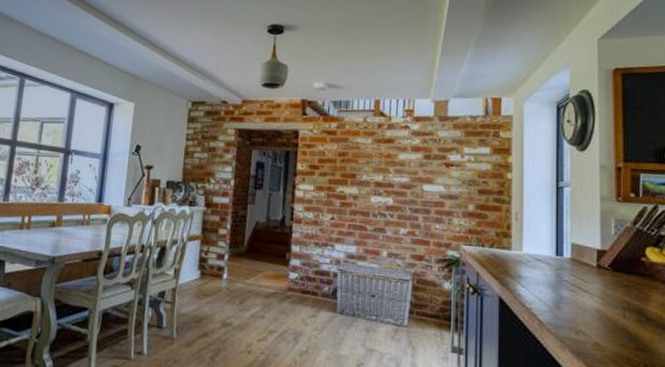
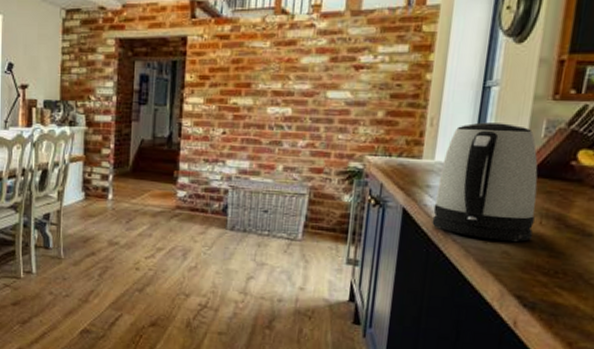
kettle: none [527,218,618,334] -> present [432,122,538,242]

